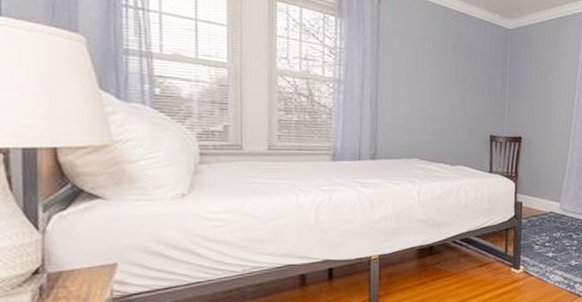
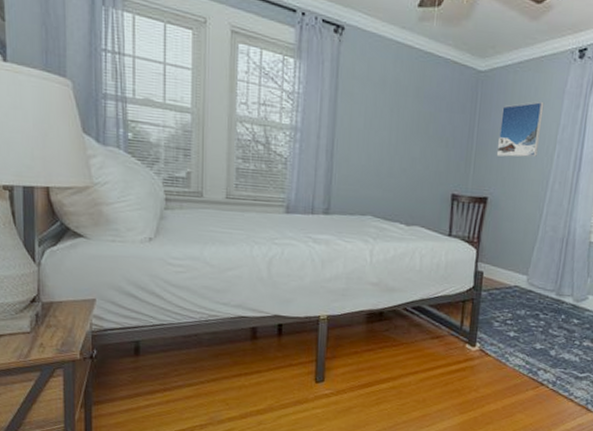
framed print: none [526,55,564,102] -> present [496,102,544,157]

